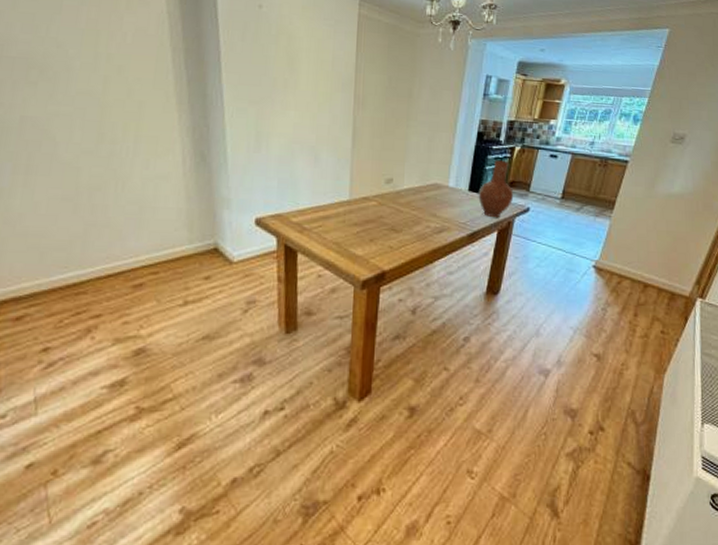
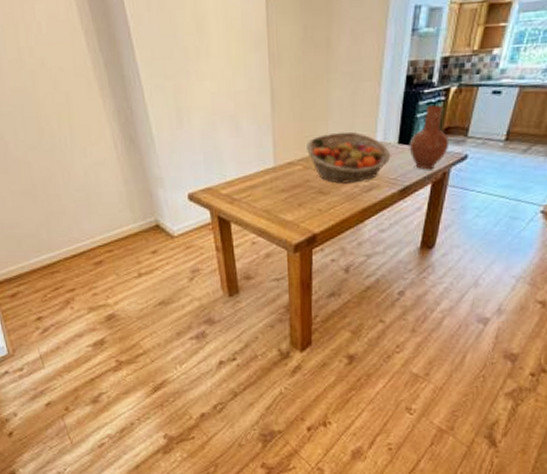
fruit basket: none [382,174,462,224] -> present [305,131,391,184]

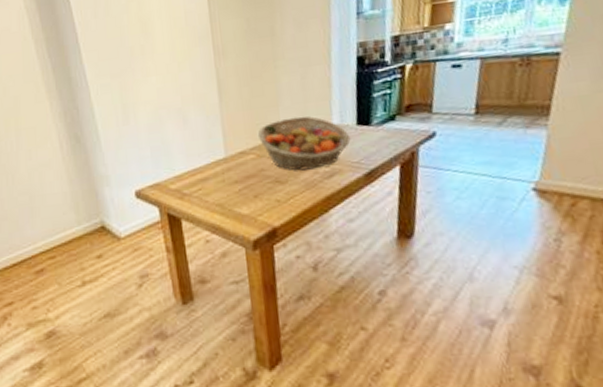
vase: present [409,105,450,170] -> none [368,82,414,151]

